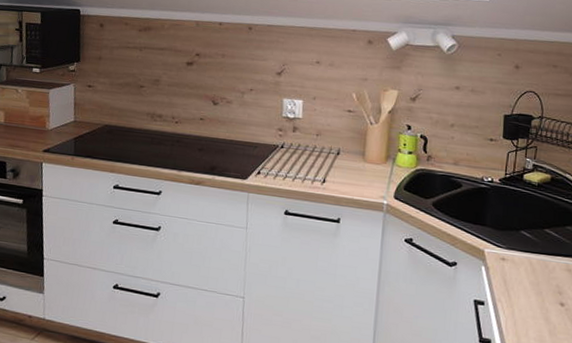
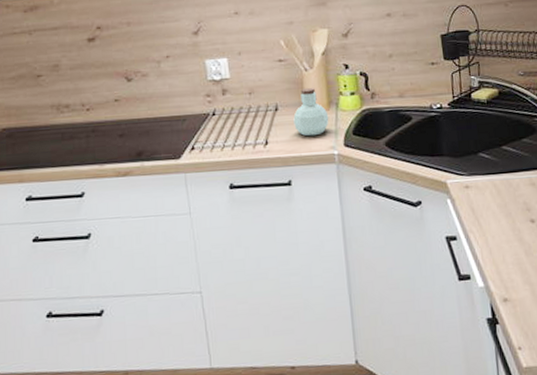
jar: none [351,139,385,184] -> present [293,87,329,136]

